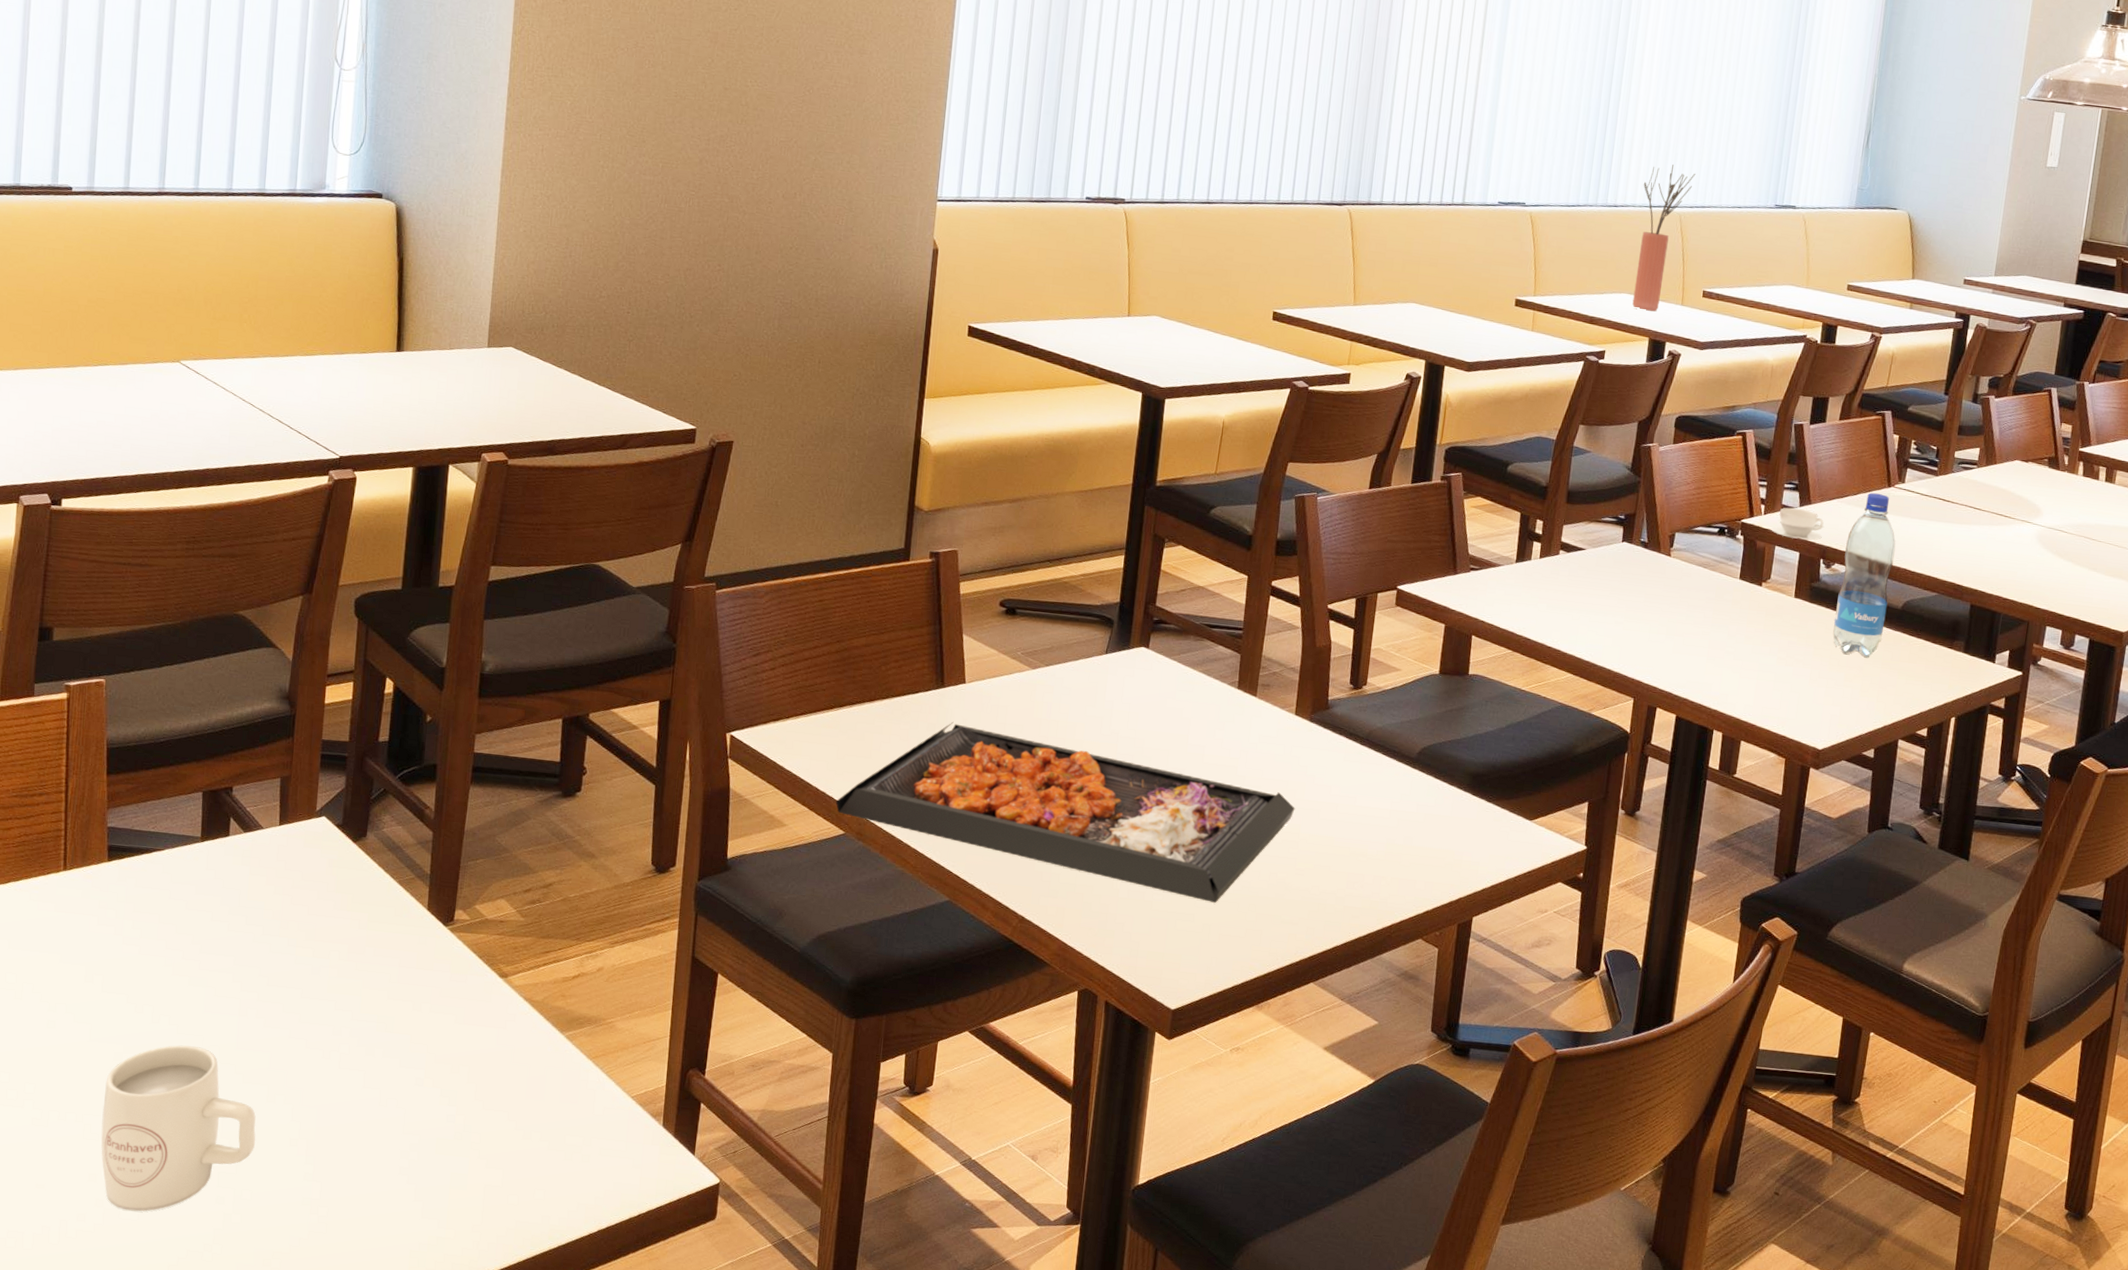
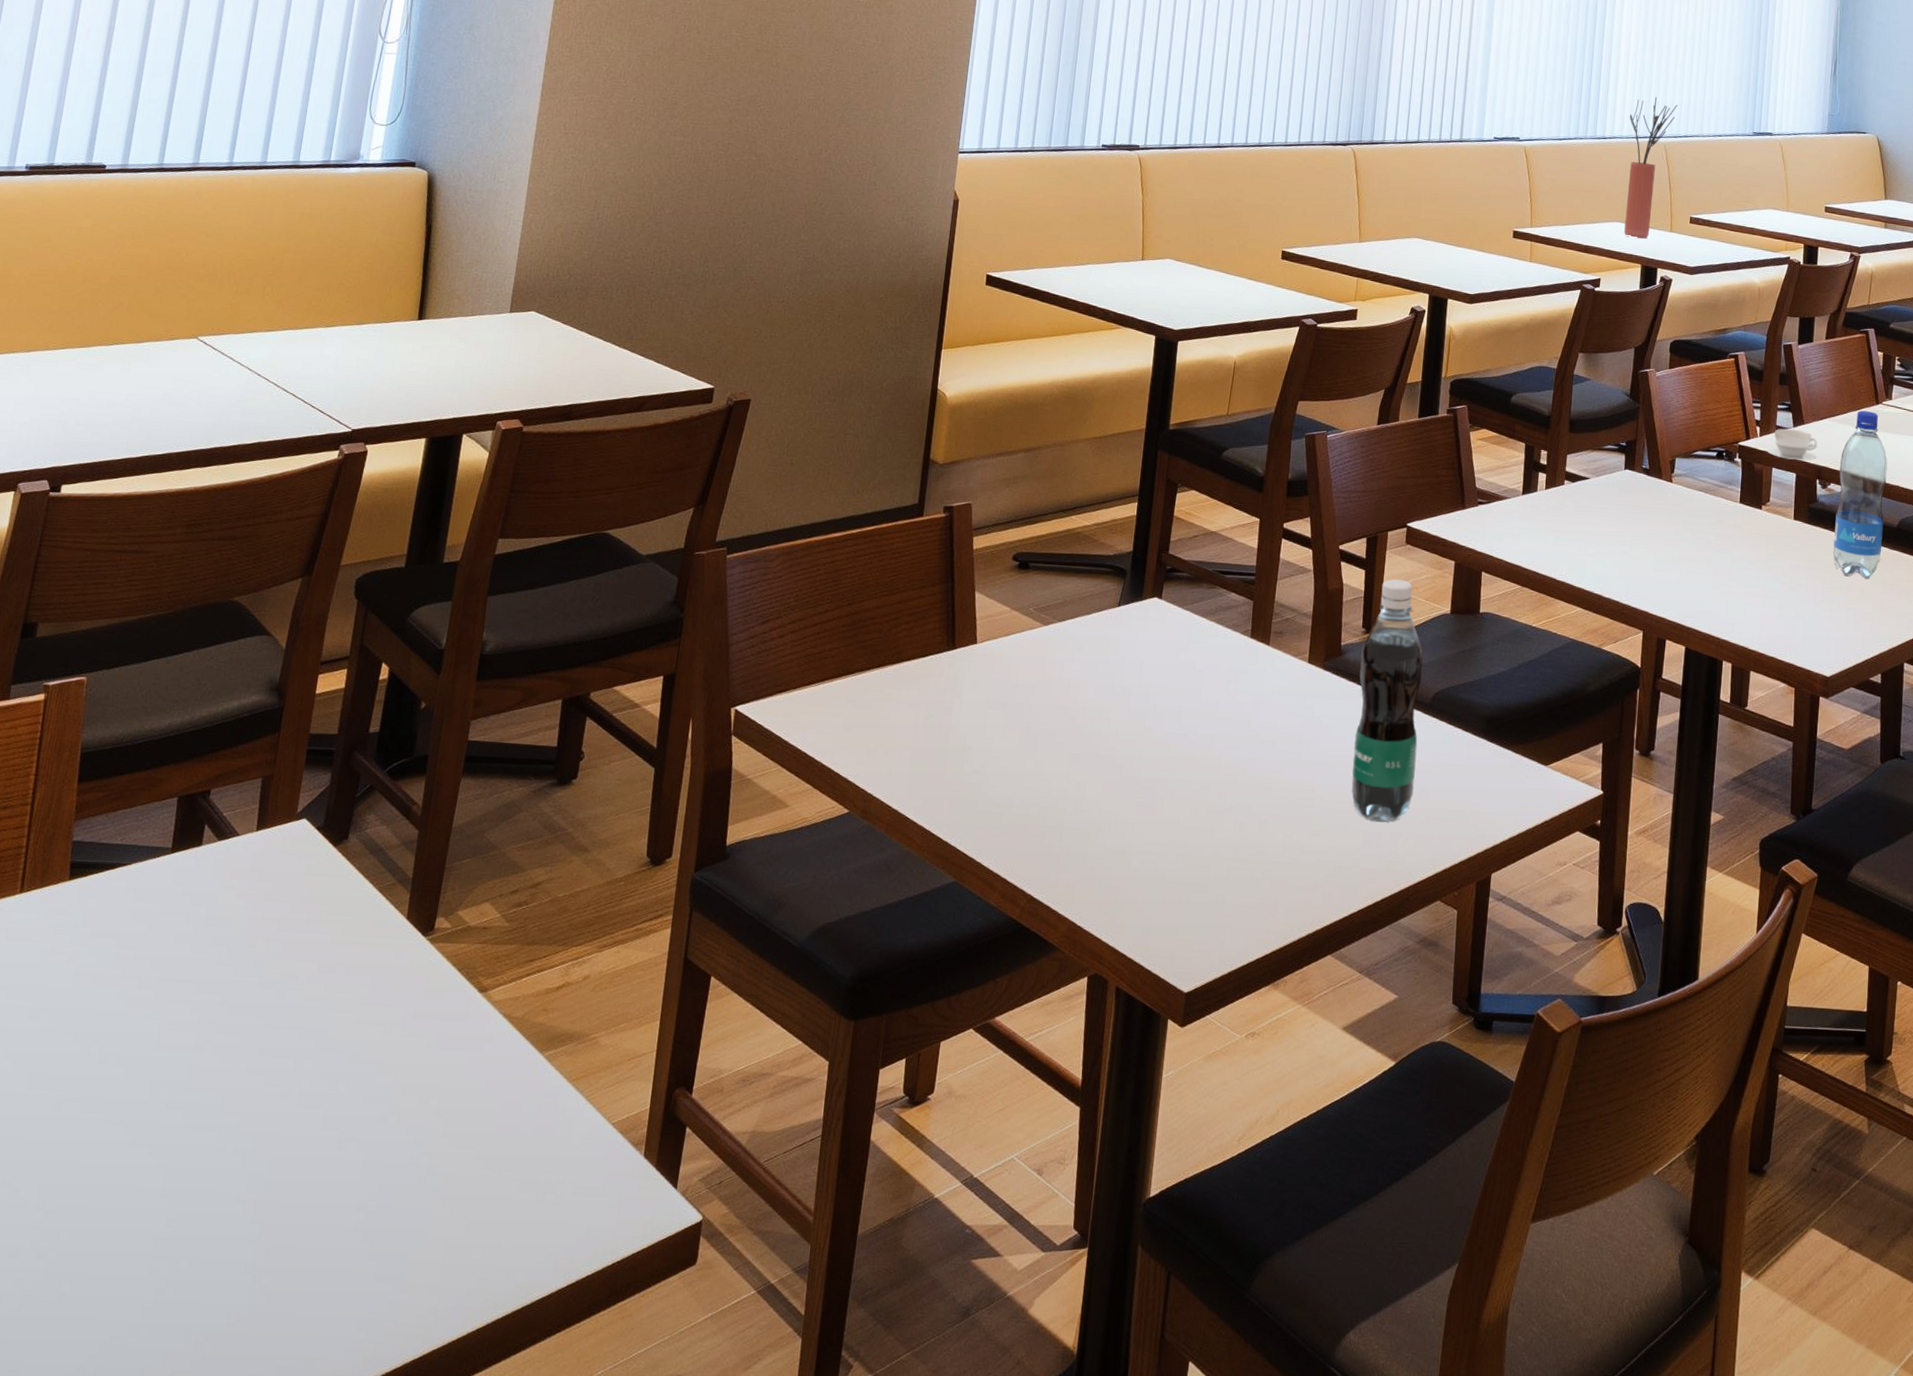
mug: present [101,1045,256,1212] -> none [25,1089,202,1292]
food tray: present [835,721,1295,903] -> none [840,685,1310,871]
bottle: none [1336,639,1411,865] -> present [1351,579,1424,822]

